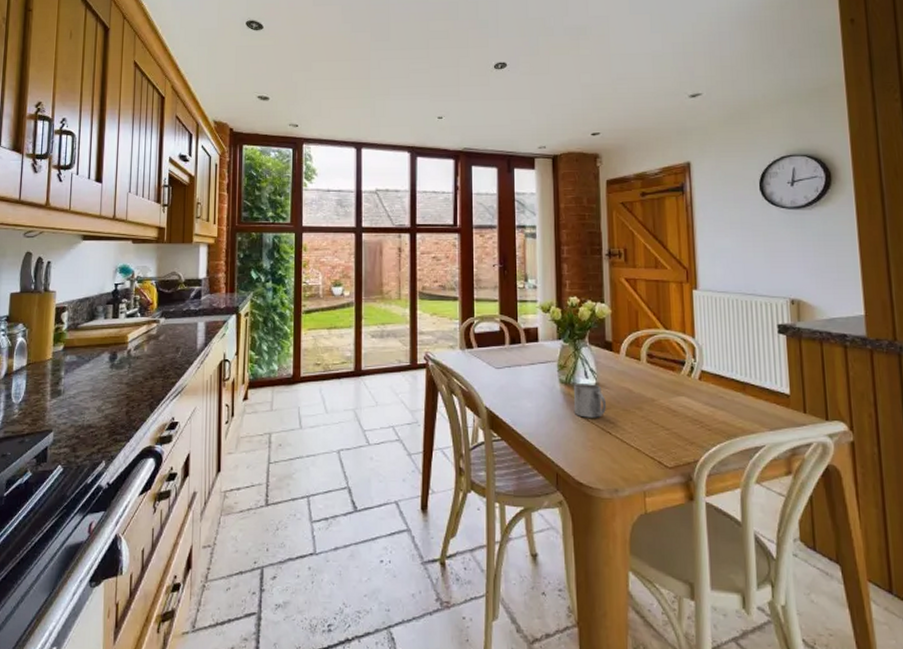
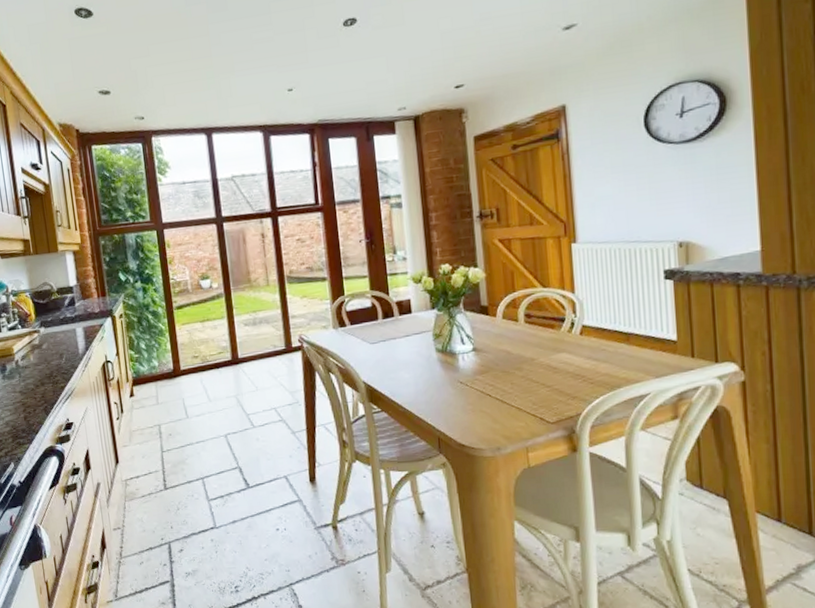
mug: present [574,384,606,418] -> none [451,349,485,383]

